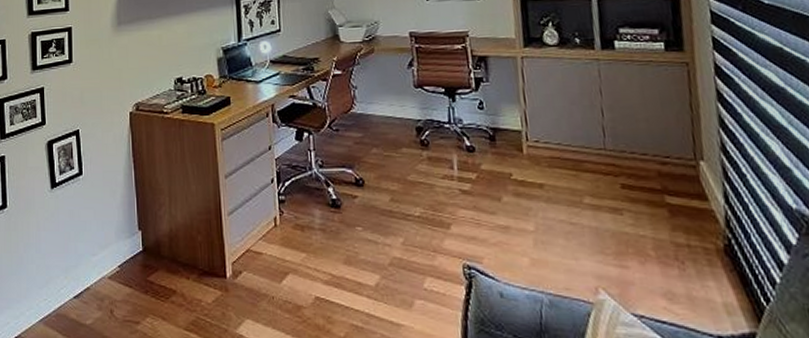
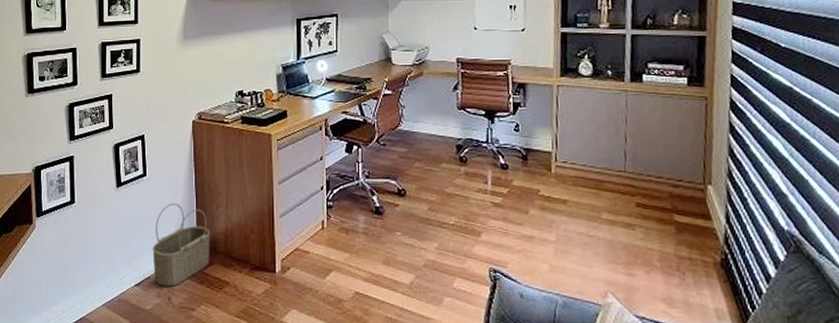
wicker basket: none [91,203,154,298] -> present [152,203,210,287]

